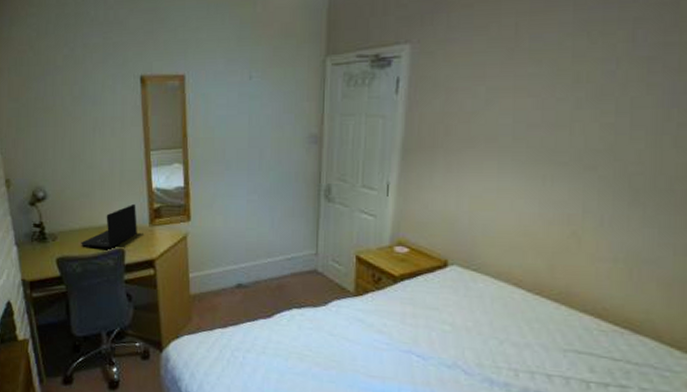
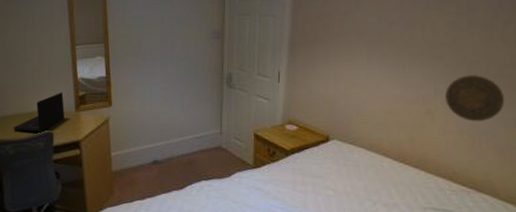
decorative plate: none [597,190,676,248] -> present [445,75,505,122]

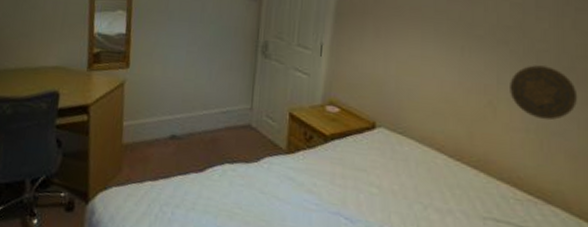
laptop: present [13,92,65,133] -> none [14,47,76,92]

